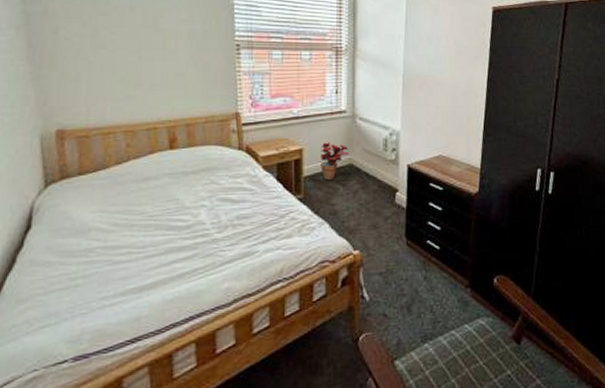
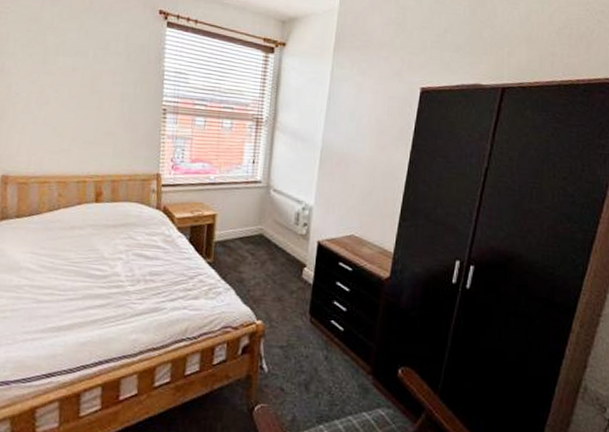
potted plant: present [321,142,349,181] -> none [231,210,261,248]

